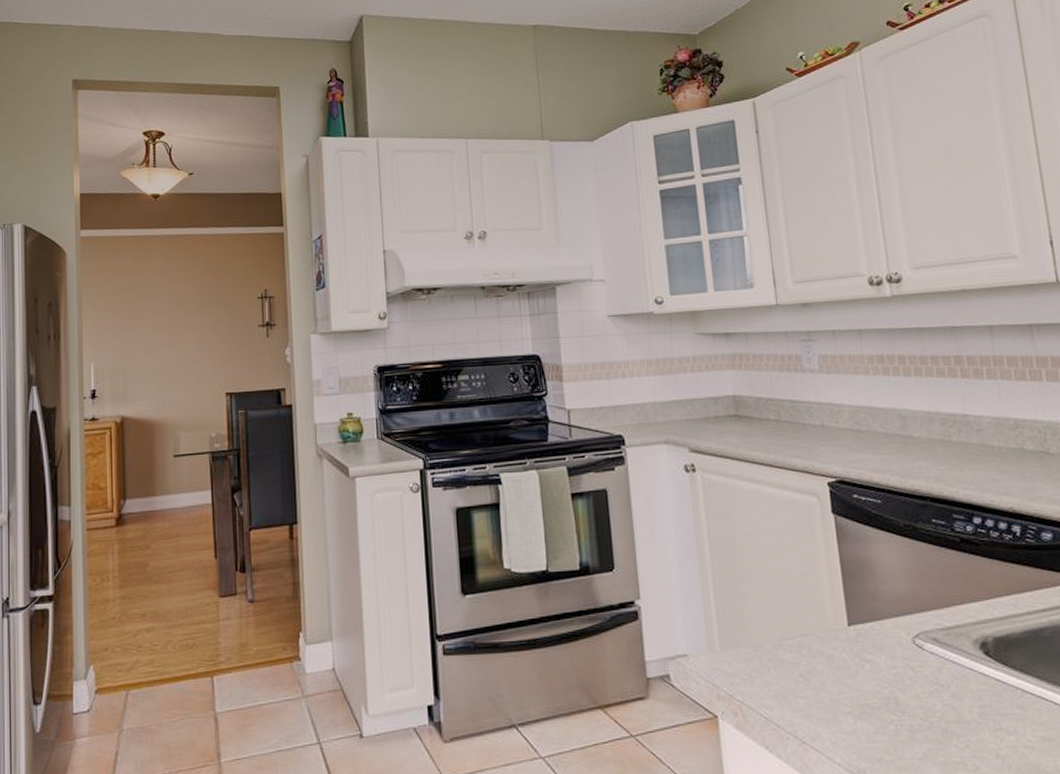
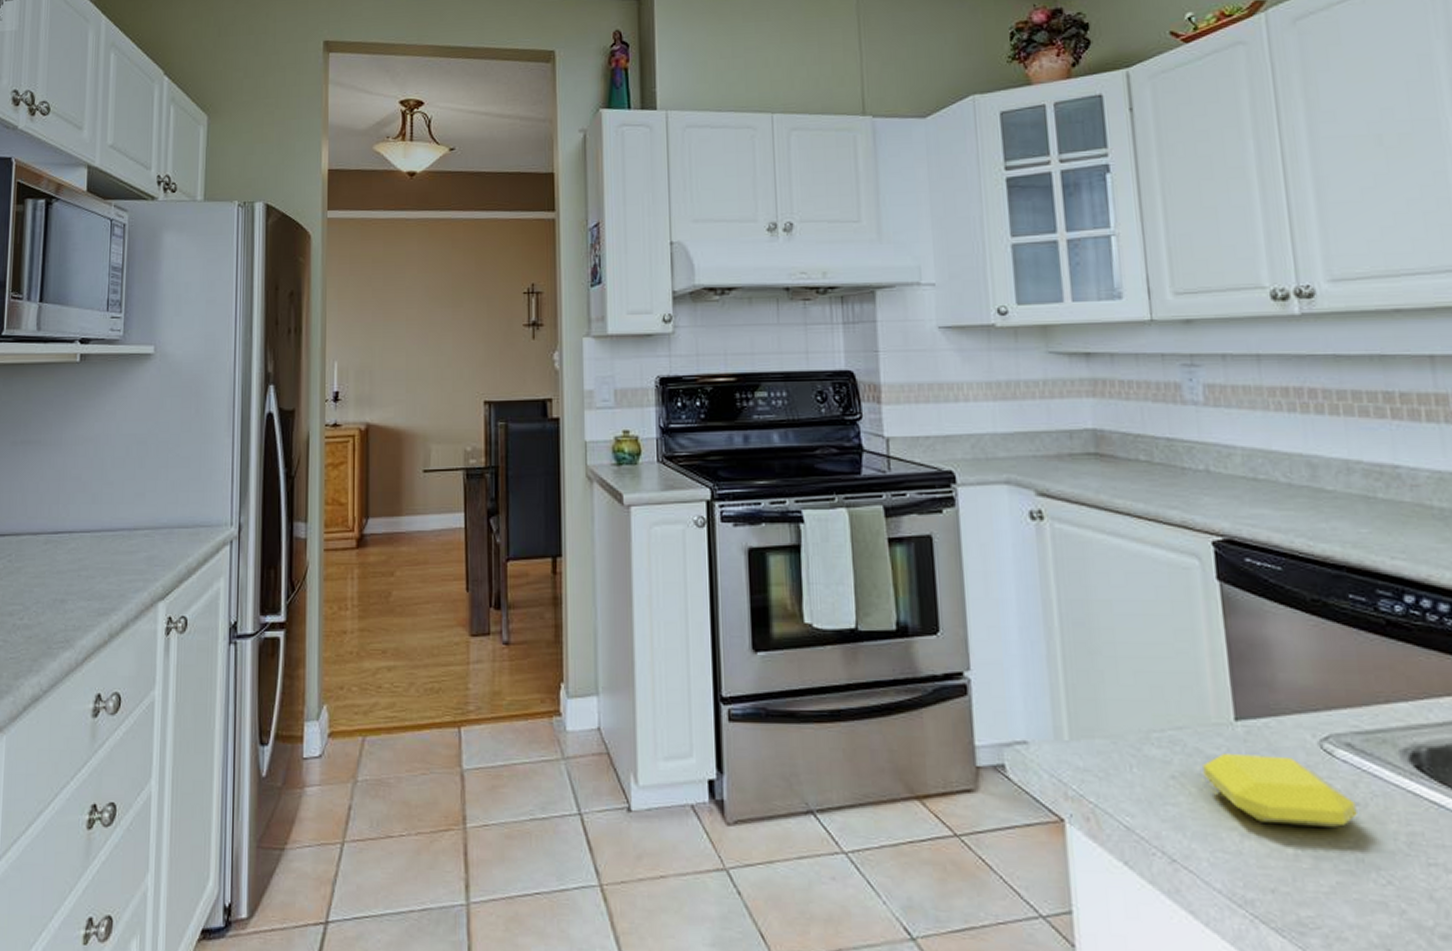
soap bar: none [824,652,942,707] -> present [1203,752,1357,827]

